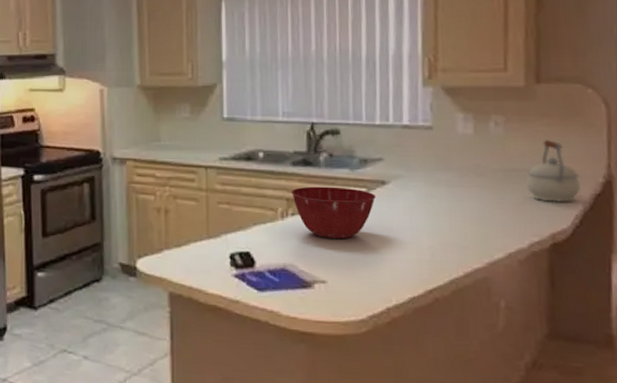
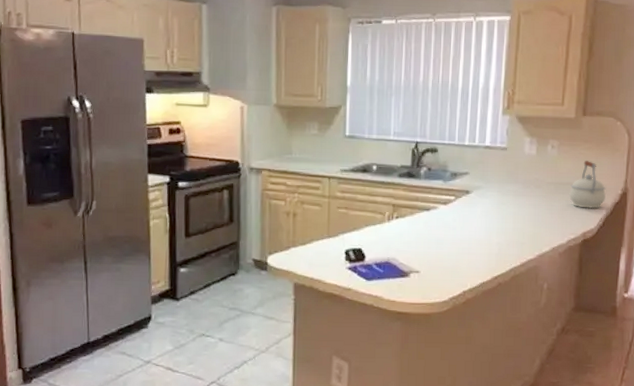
mixing bowl: present [290,186,376,240] -> none [396,194,461,238]

